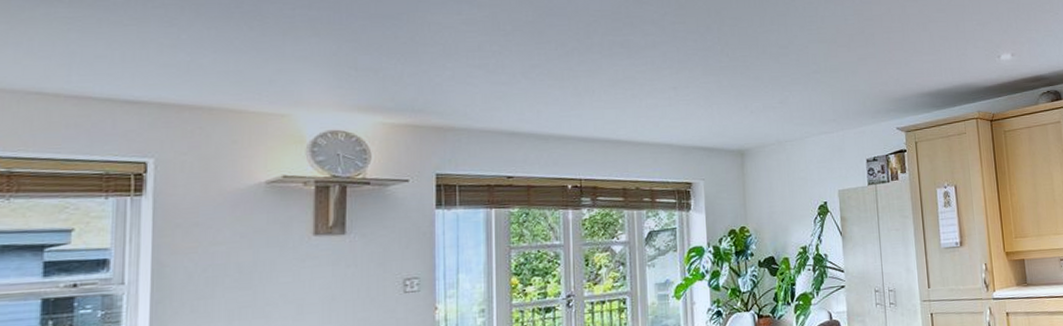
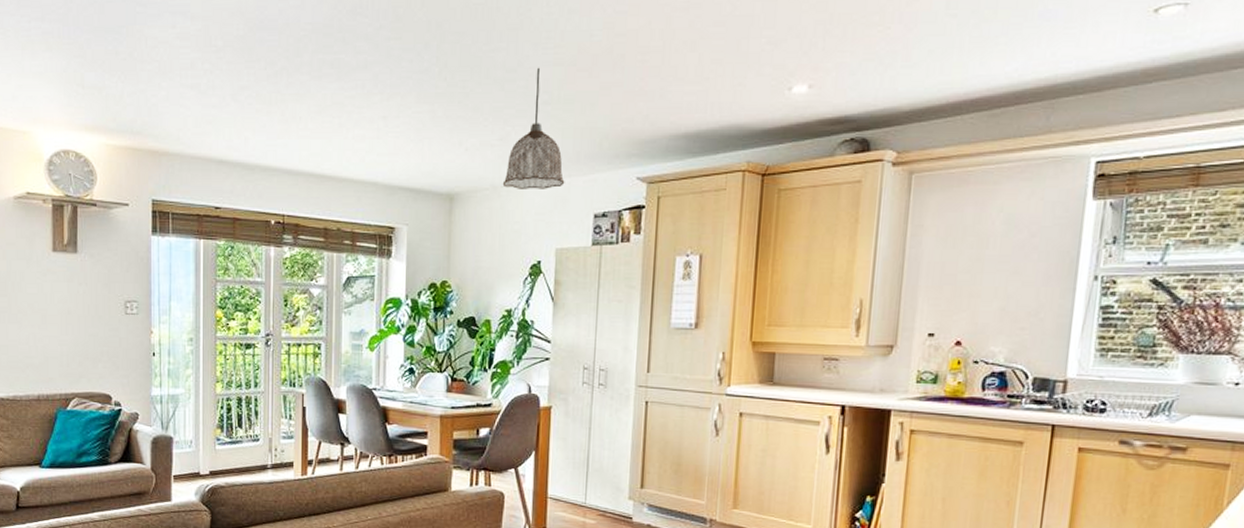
pendant lamp: none [786,44,839,143] -> present [502,67,565,189]

